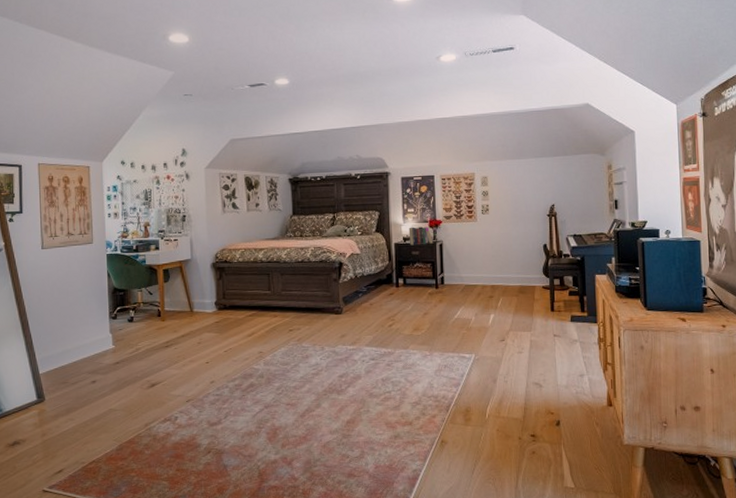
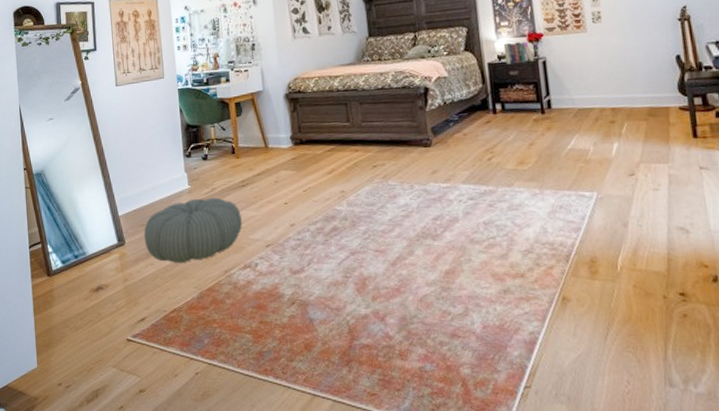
pouf: none [65,357,164,418] -> present [144,197,242,263]

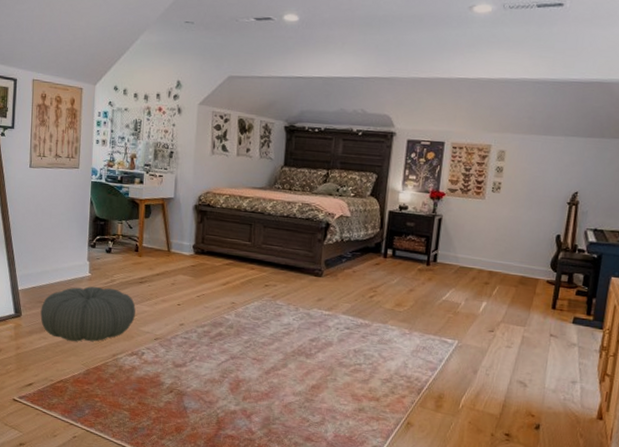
books: present [503,41,535,65] -> none [405,195,432,218]

